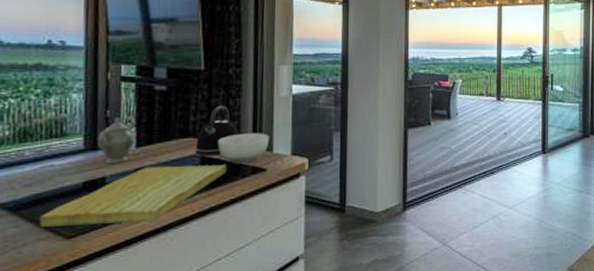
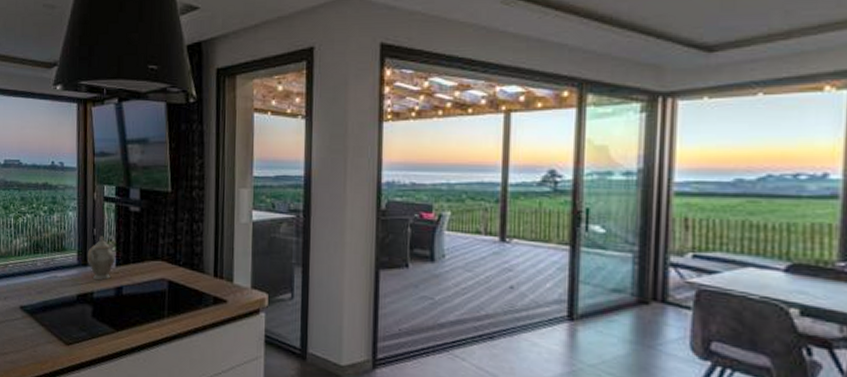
cutting board: present [39,165,228,227] -> none [47,285,192,340]
kettle: present [195,105,239,156] -> none [163,229,202,281]
bowl: present [218,133,270,164] -> none [183,260,230,293]

